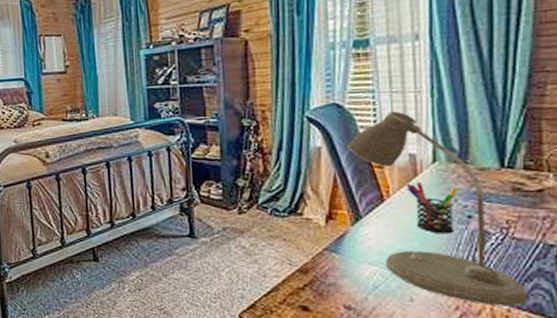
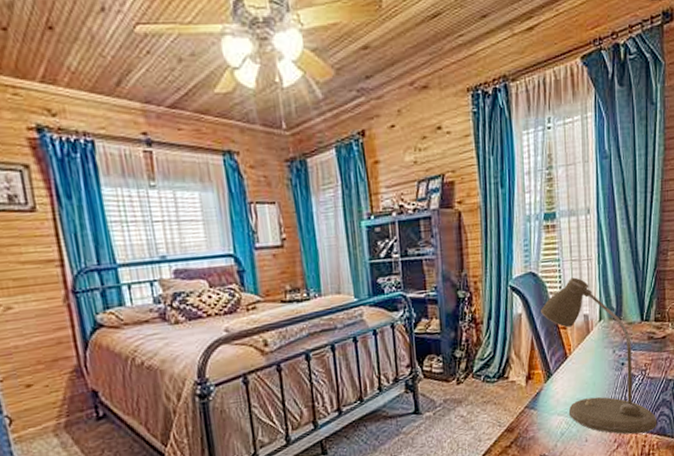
pen holder: present [406,182,459,234] -> none [582,339,616,381]

